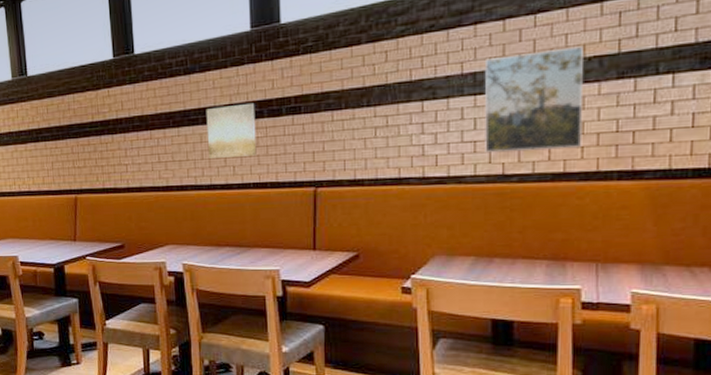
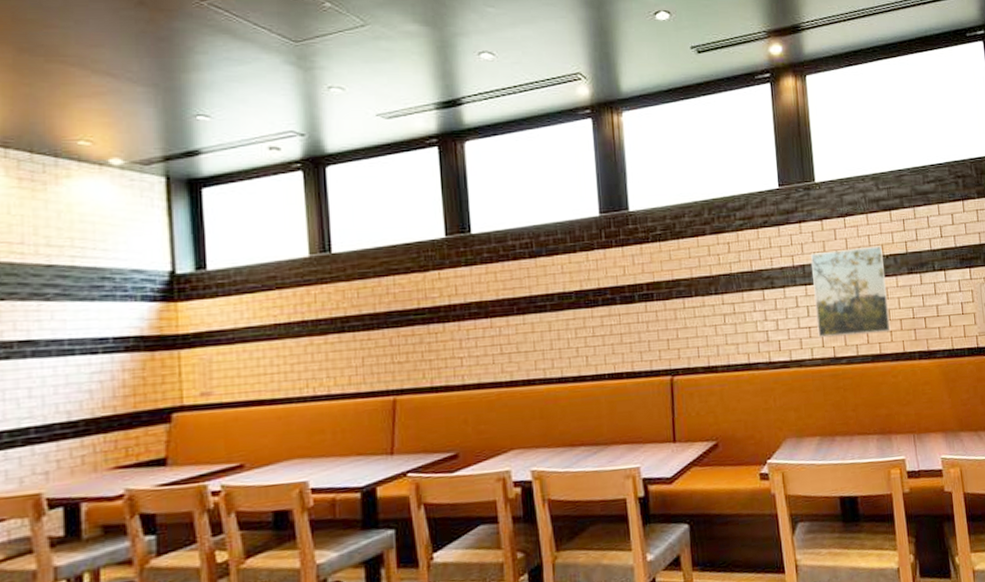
wall art: present [206,102,257,158] -> none [554,289,611,348]

